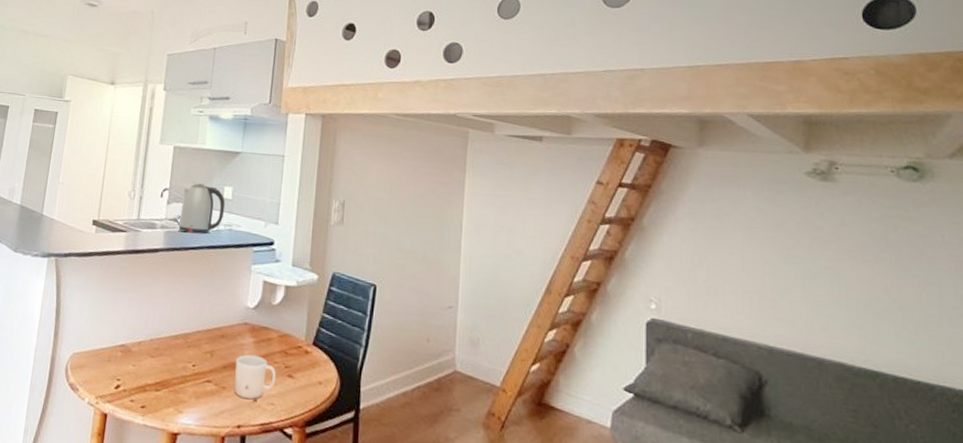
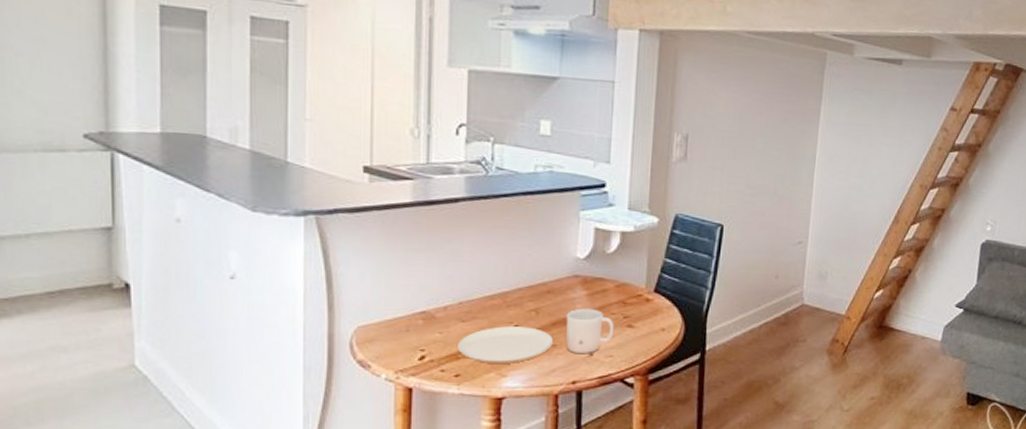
plate: none [146,364,223,401] -> present [458,326,553,363]
kettle: present [179,183,226,235] -> none [484,117,543,179]

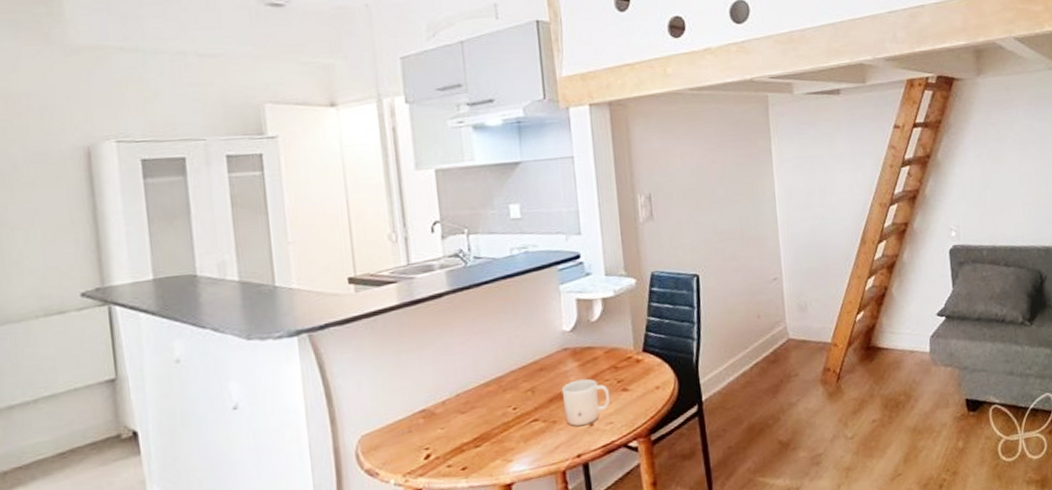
plate: present [458,326,553,363] -> none [461,407,553,452]

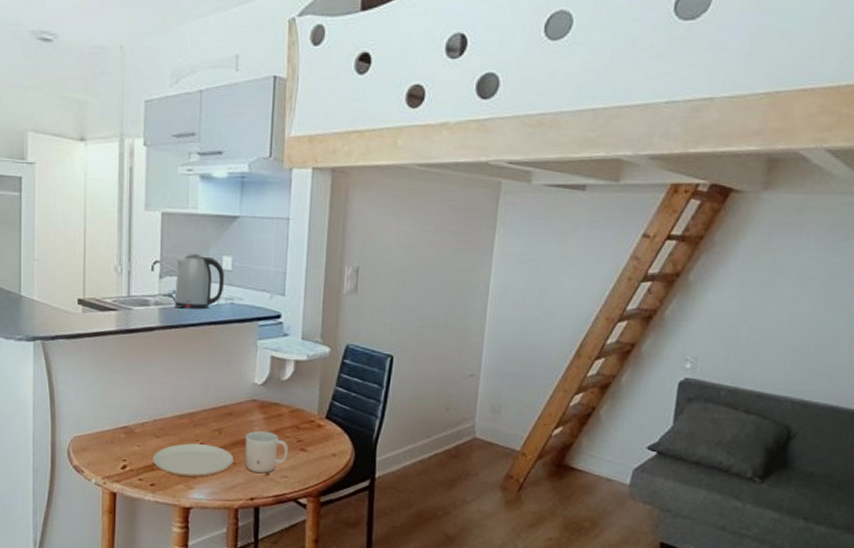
kettle: none [458,207,516,268] -> present [175,254,225,310]
plate: none [461,407,553,452] -> present [153,443,233,478]

